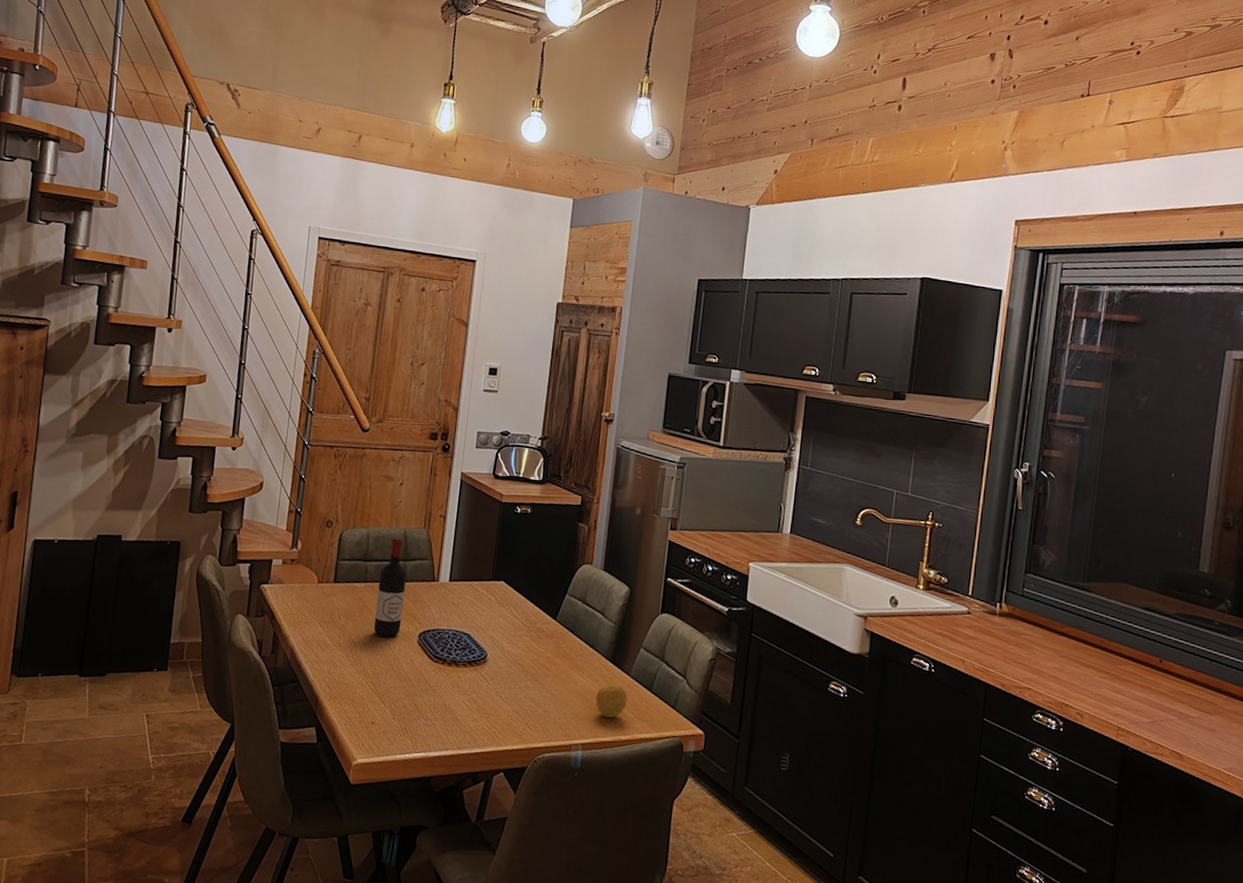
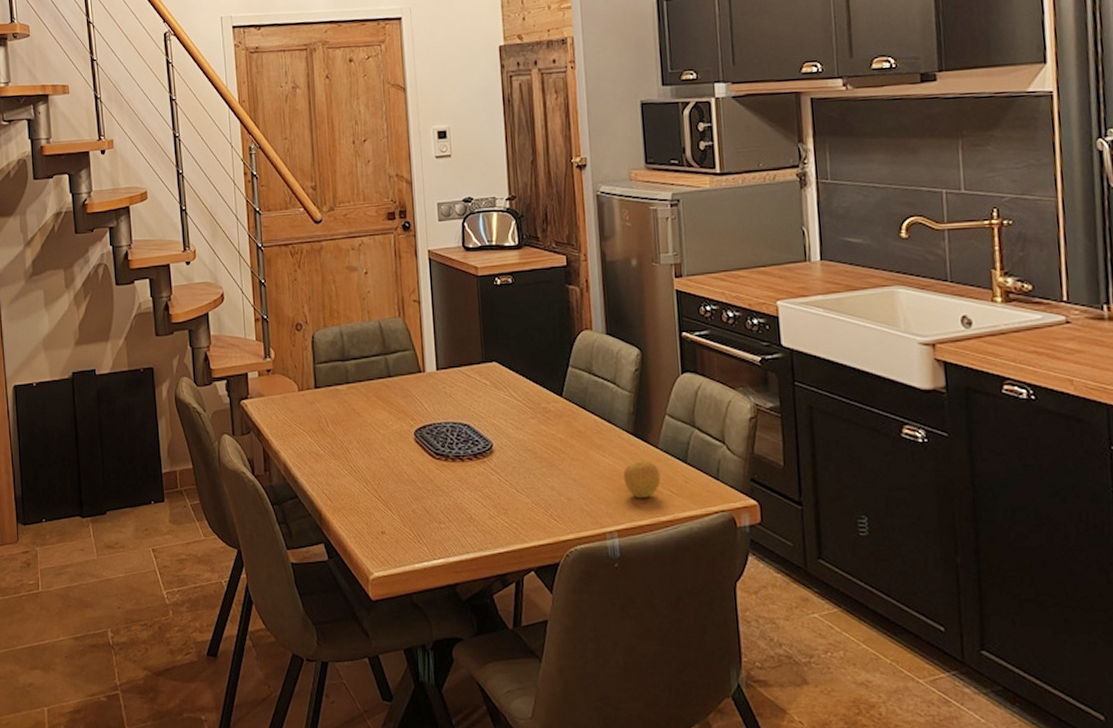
wine bottle: present [374,537,407,638] -> none [361,331,394,440]

